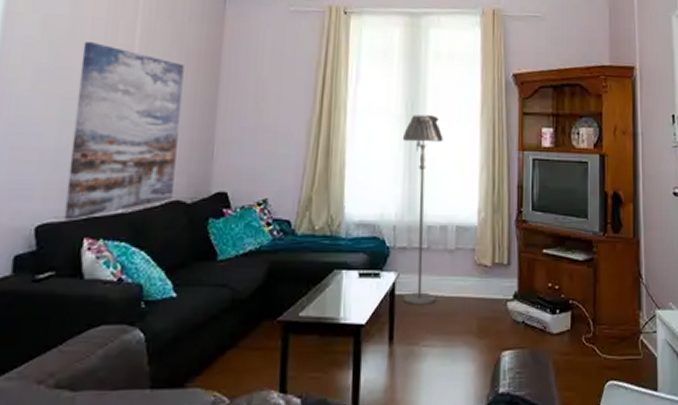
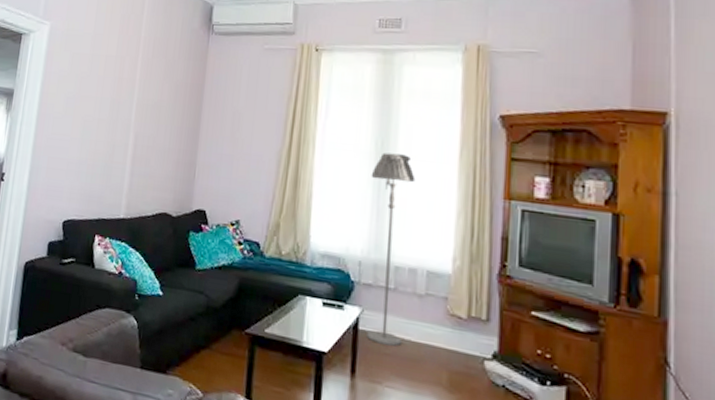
wall art: present [63,42,184,220] -> none [82,75,174,220]

